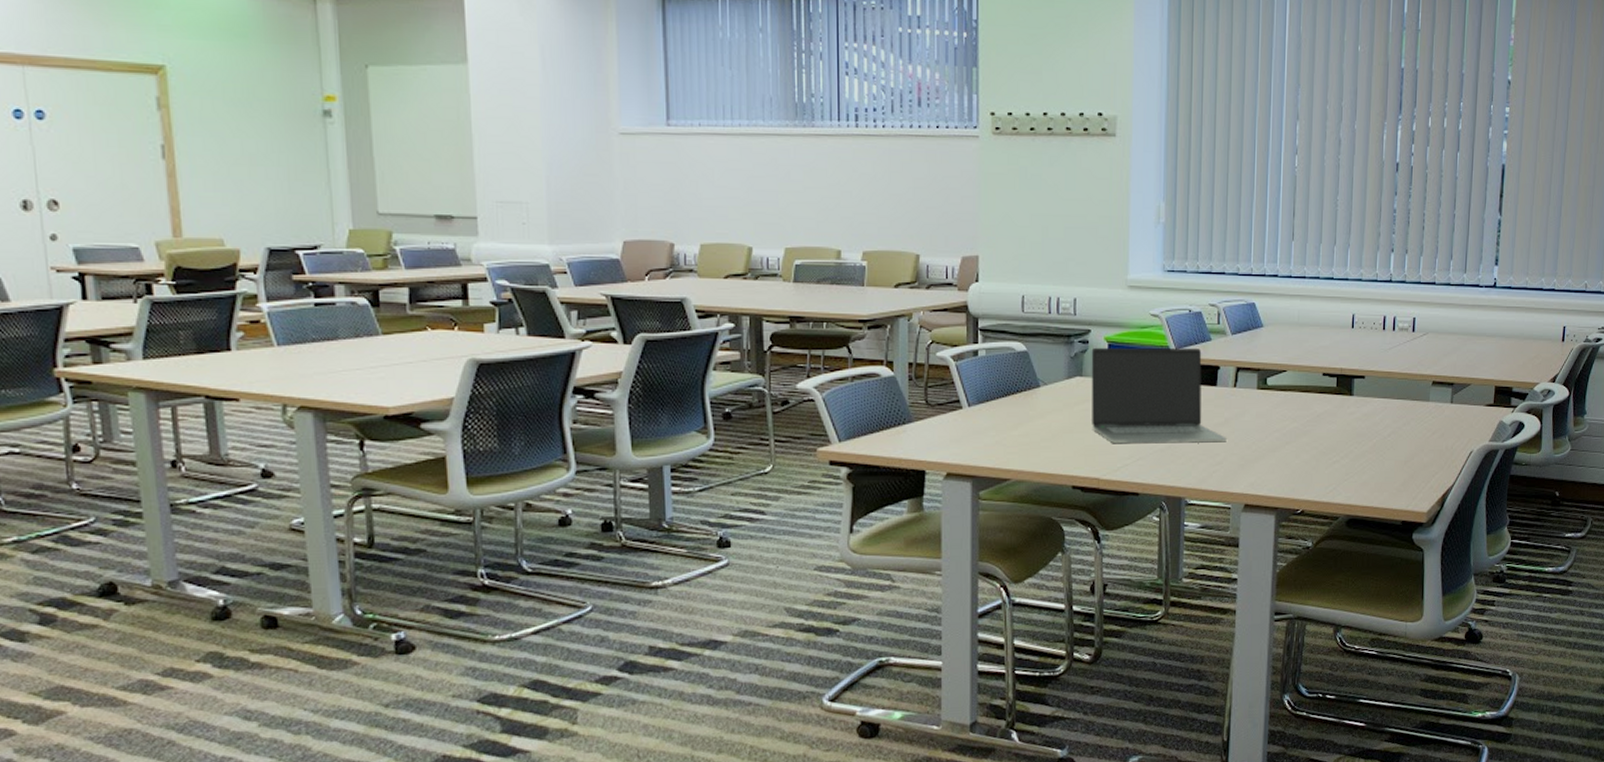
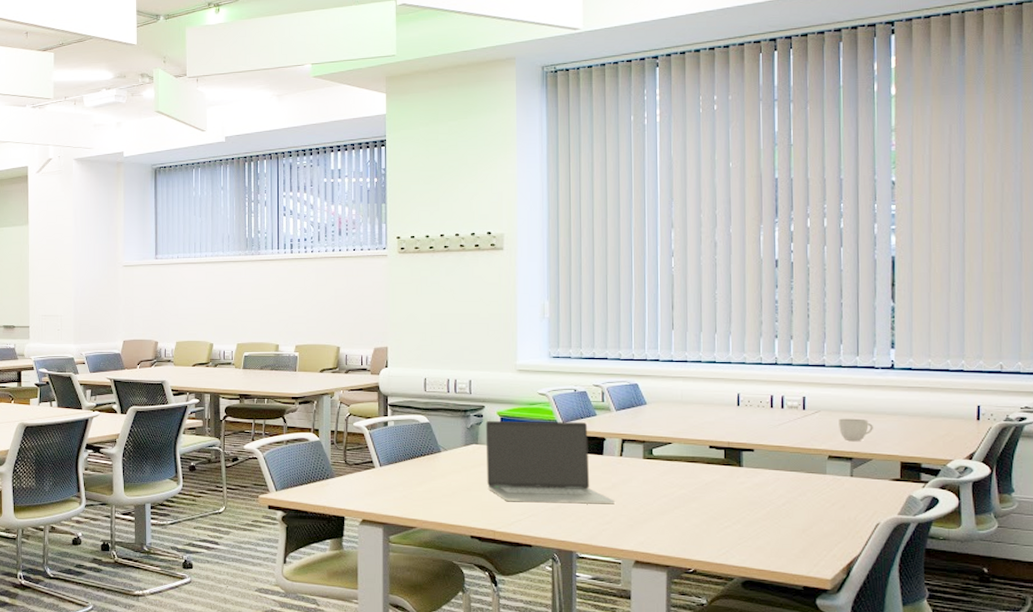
cup: none [1443,341,1474,365] -> present [839,418,873,441]

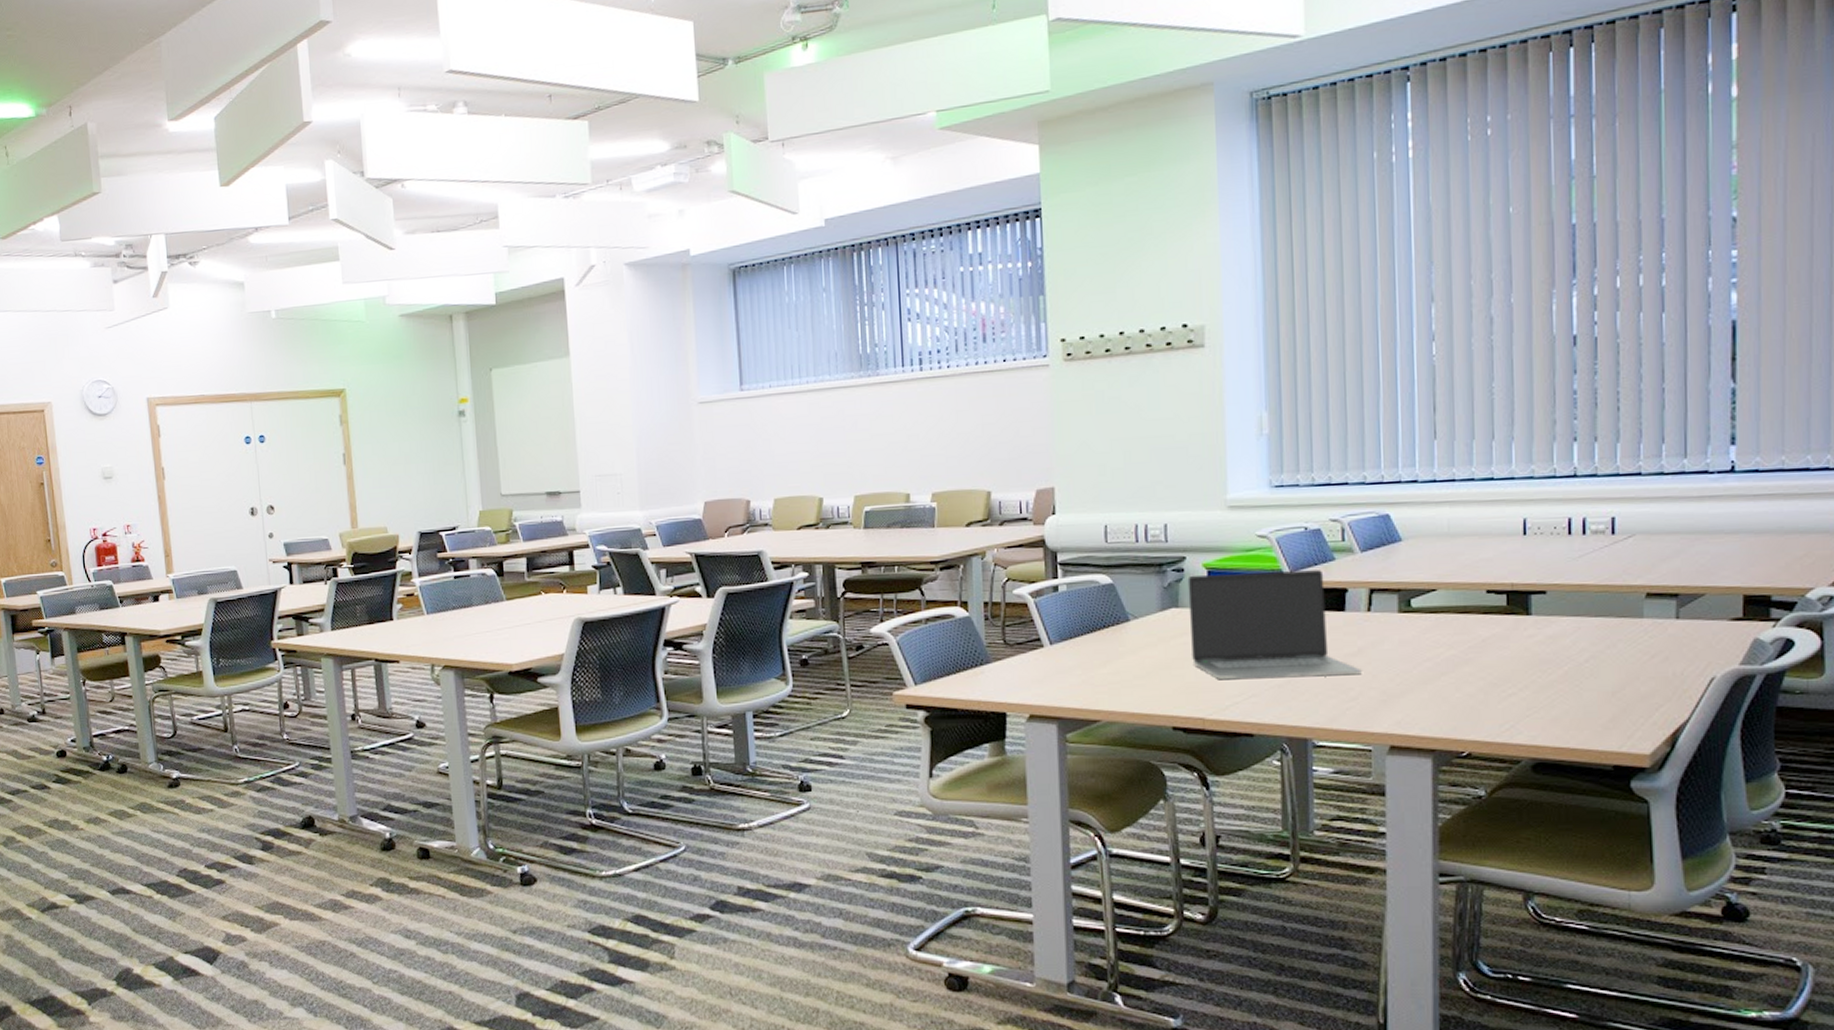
cup: present [839,418,873,441] -> none [1660,541,1706,572]

